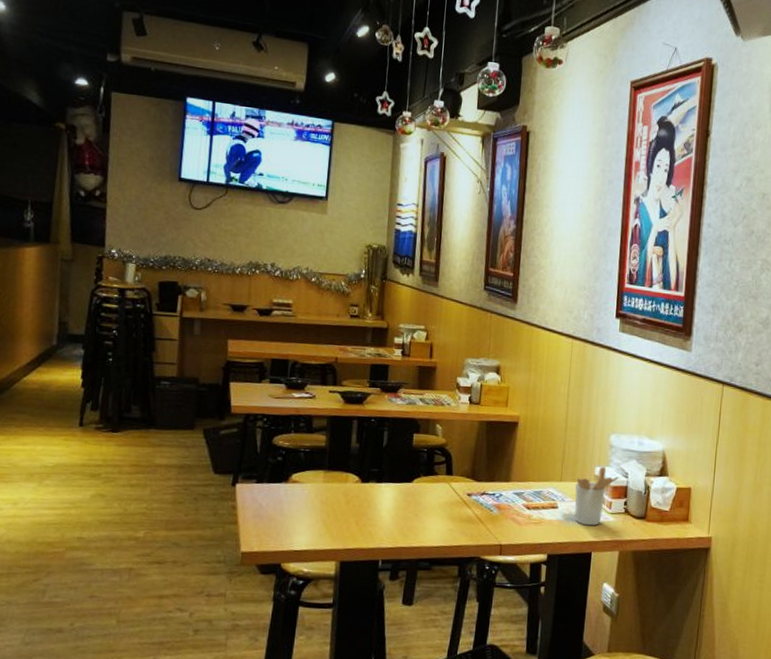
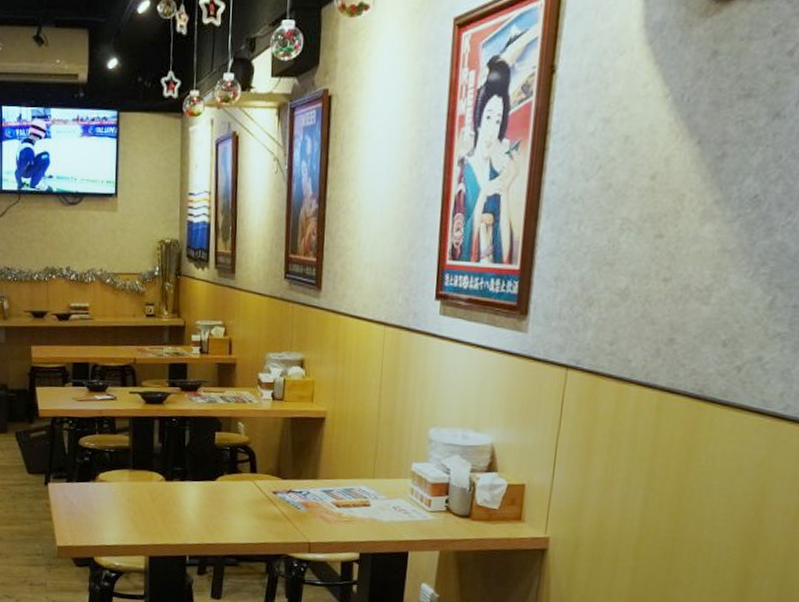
utensil holder: present [574,466,619,526] -> none [389,462,439,525]

